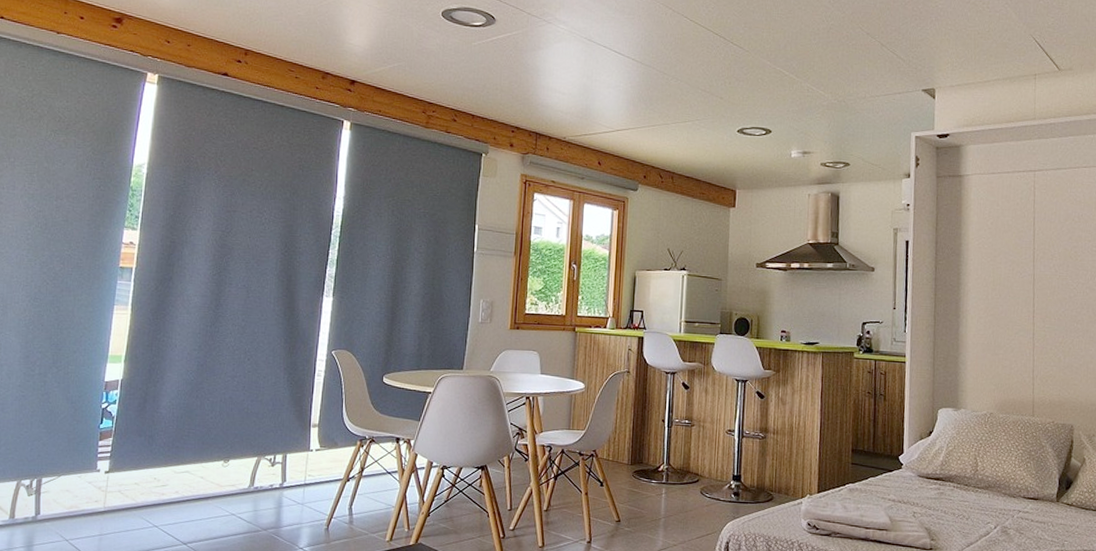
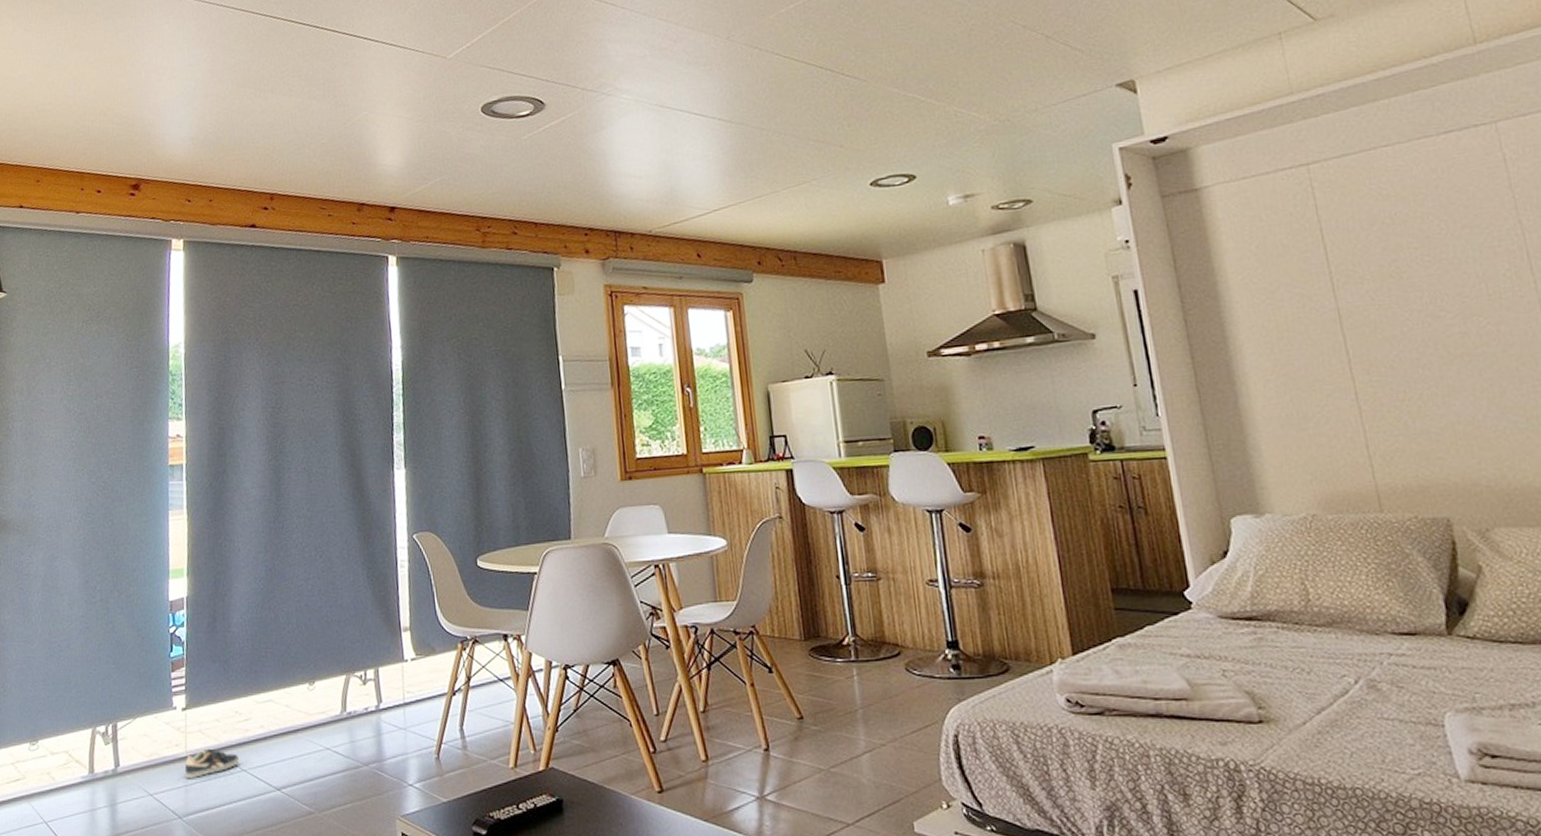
sneaker: none [101,506,153,530] -> present [184,748,240,779]

